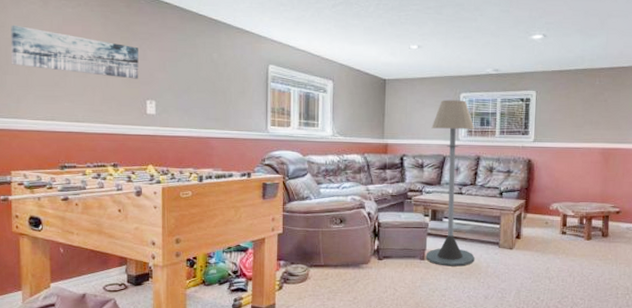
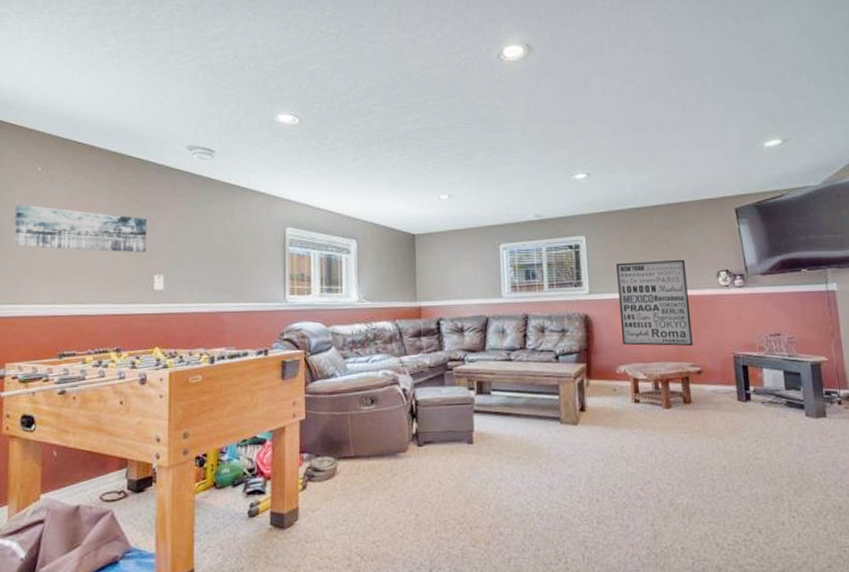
floor lamp: present [425,100,475,267] -> none [470,252,533,451]
wall art: none [557,116,619,191] -> present [617,260,693,347]

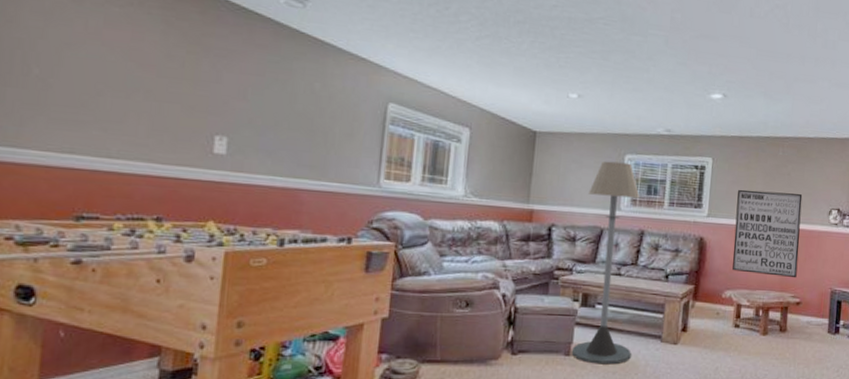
wall art: present [13,204,147,253] -> none [16,20,211,107]
floor lamp: none [470,252,533,451] -> present [571,161,640,365]

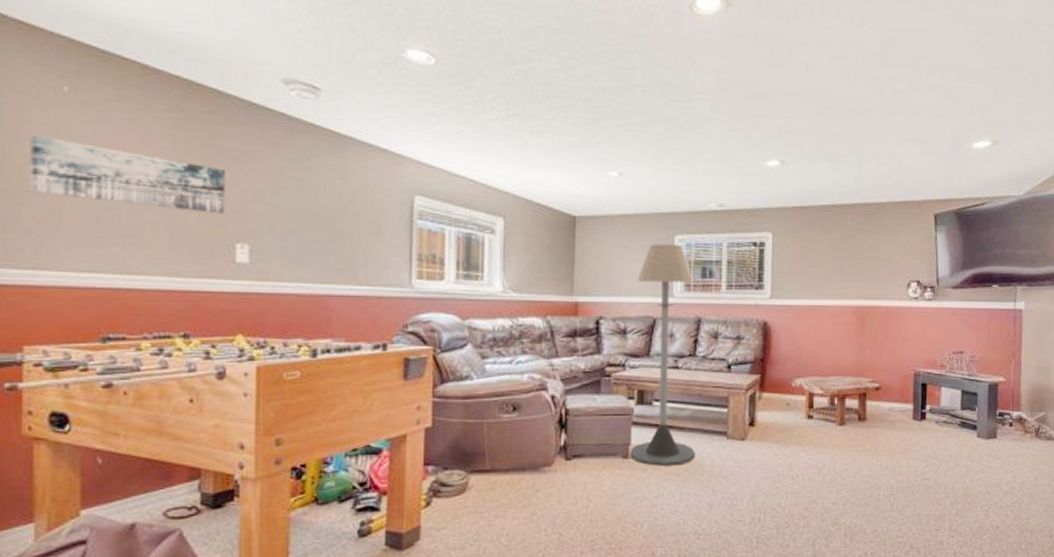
wall art: none [16,20,211,107] -> present [28,134,225,214]
wall art: present [732,189,803,278] -> none [801,265,877,361]

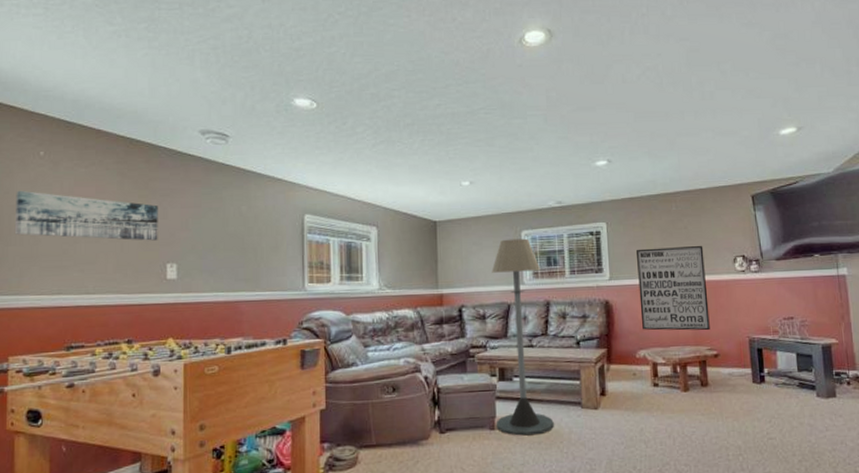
wall art: none [801,265,877,361] -> present [637,246,710,331]

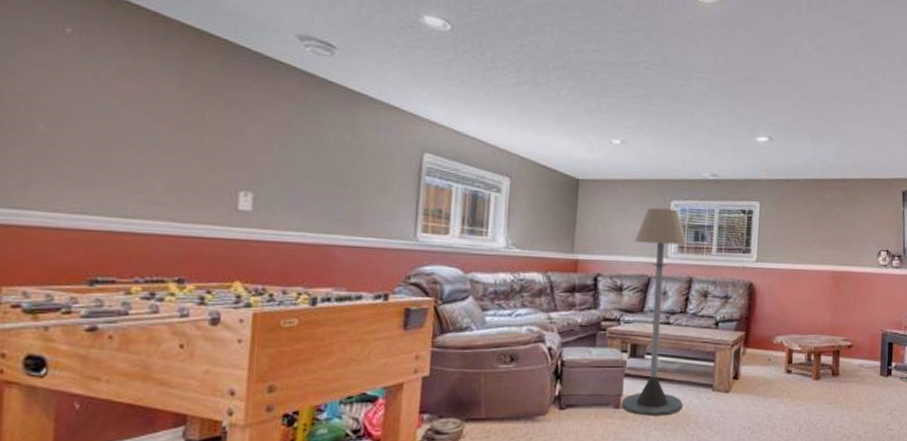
wall art: present [14,190,158,241] -> none [19,73,233,162]
wall art: present [637,246,710,331] -> none [782,233,851,321]

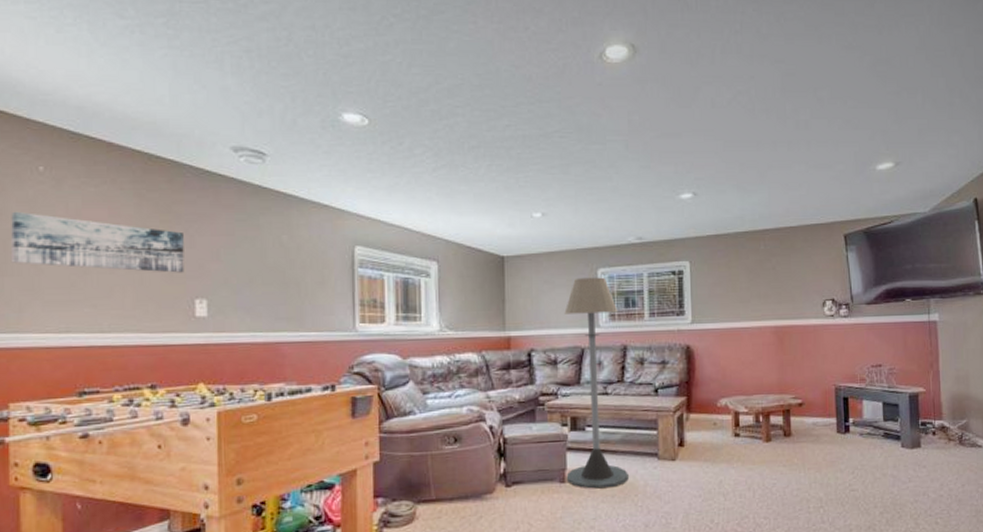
wall art: none [19,73,233,162] -> present [10,211,185,273]

